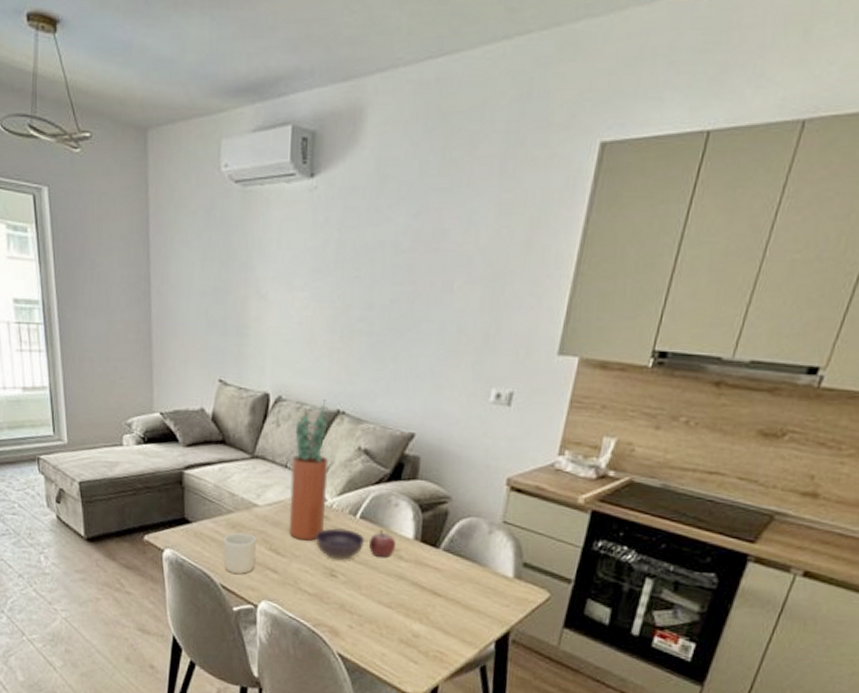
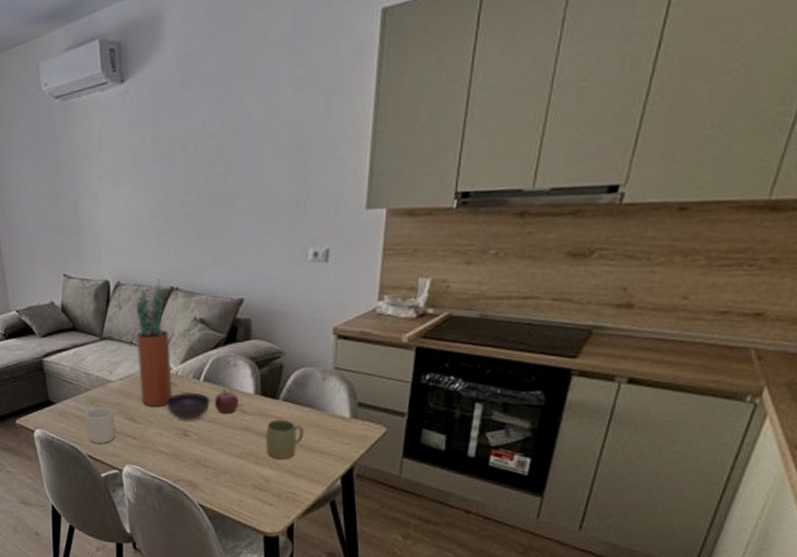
mug: none [419,570,462,615] -> present [266,419,304,459]

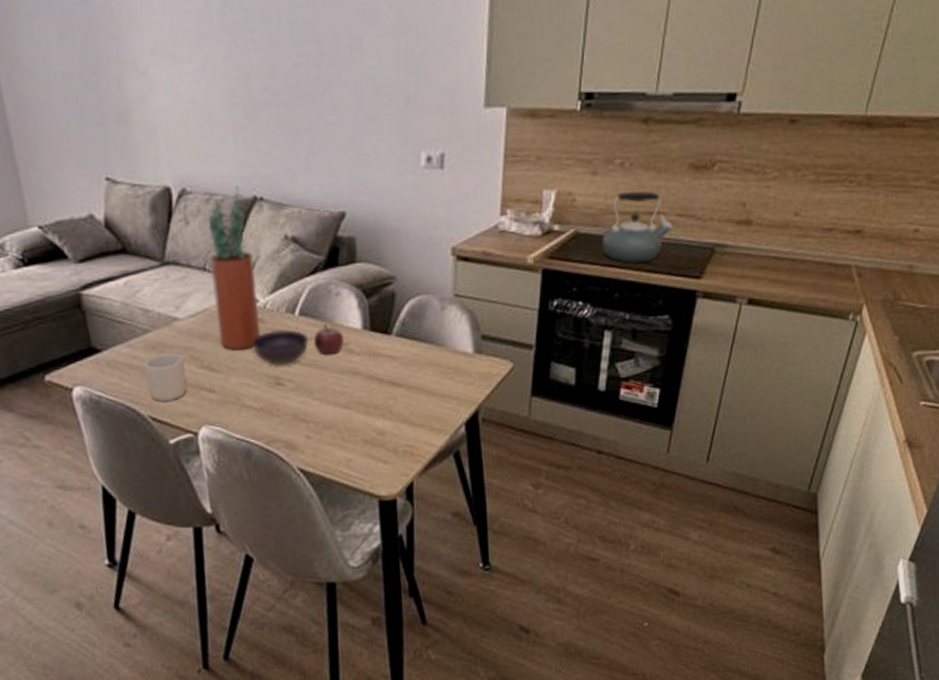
mug: present [266,419,304,459] -> none [377,358,422,407]
kettle: none [474,278,548,344] -> present [601,191,673,264]

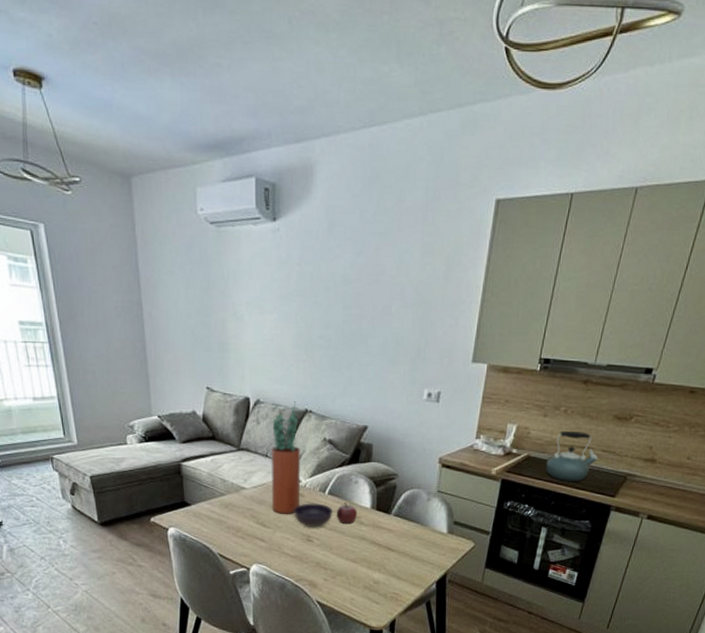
mug: present [143,352,187,402] -> none [218,510,246,545]

